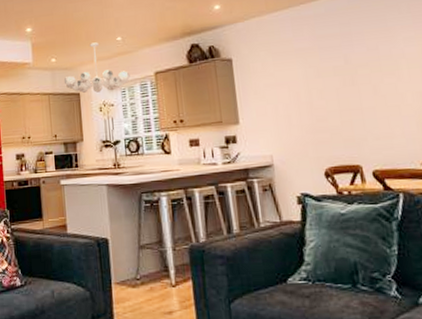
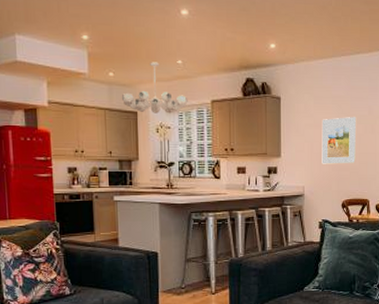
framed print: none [285,69,336,128] -> present [322,117,356,164]

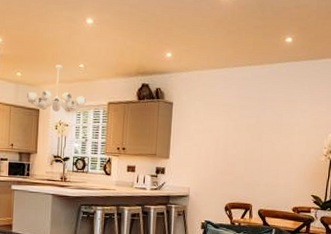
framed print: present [322,117,356,164] -> none [208,124,244,169]

